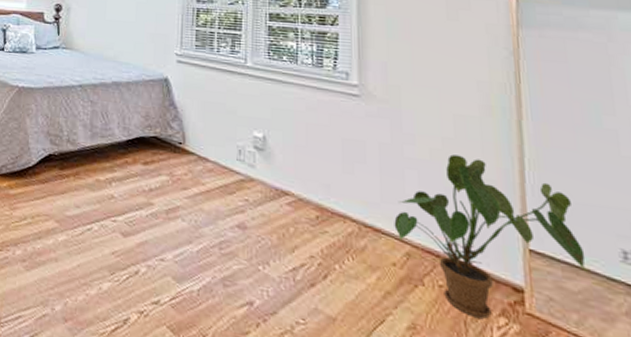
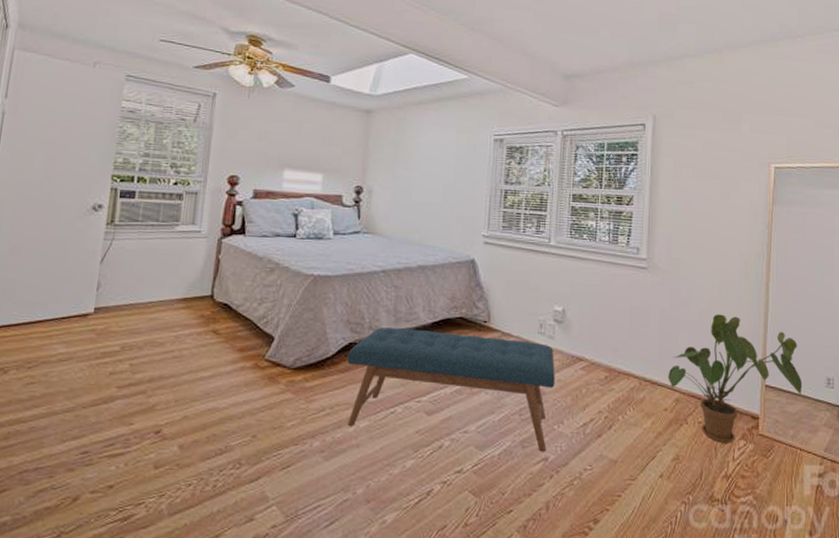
bench: none [47,141,258,295] -> present [347,327,555,452]

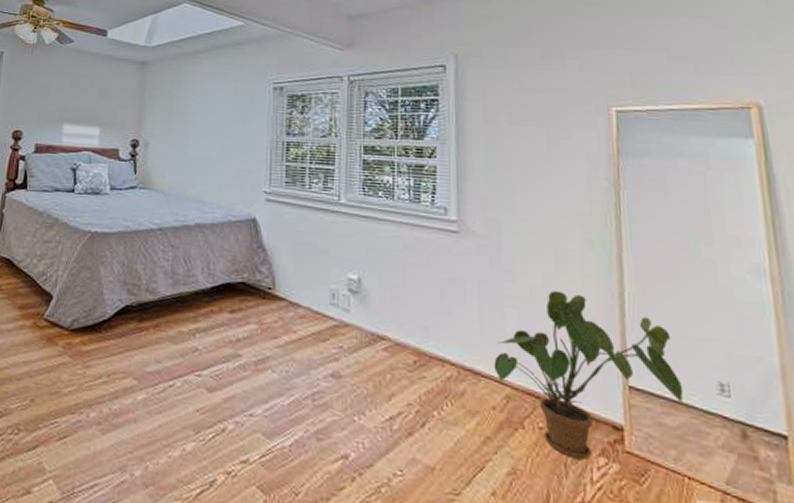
bench: present [347,327,555,452] -> none [124,290,352,448]

